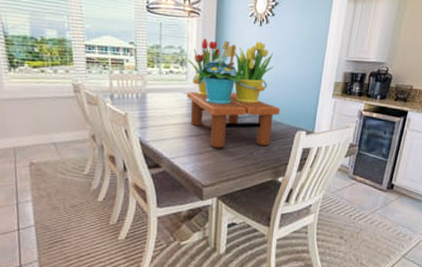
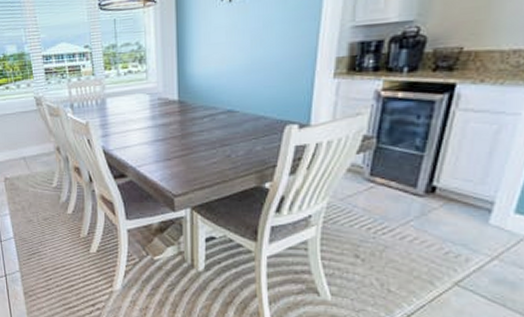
flower arrangement: present [186,38,280,149] -> none [145,20,262,153]

